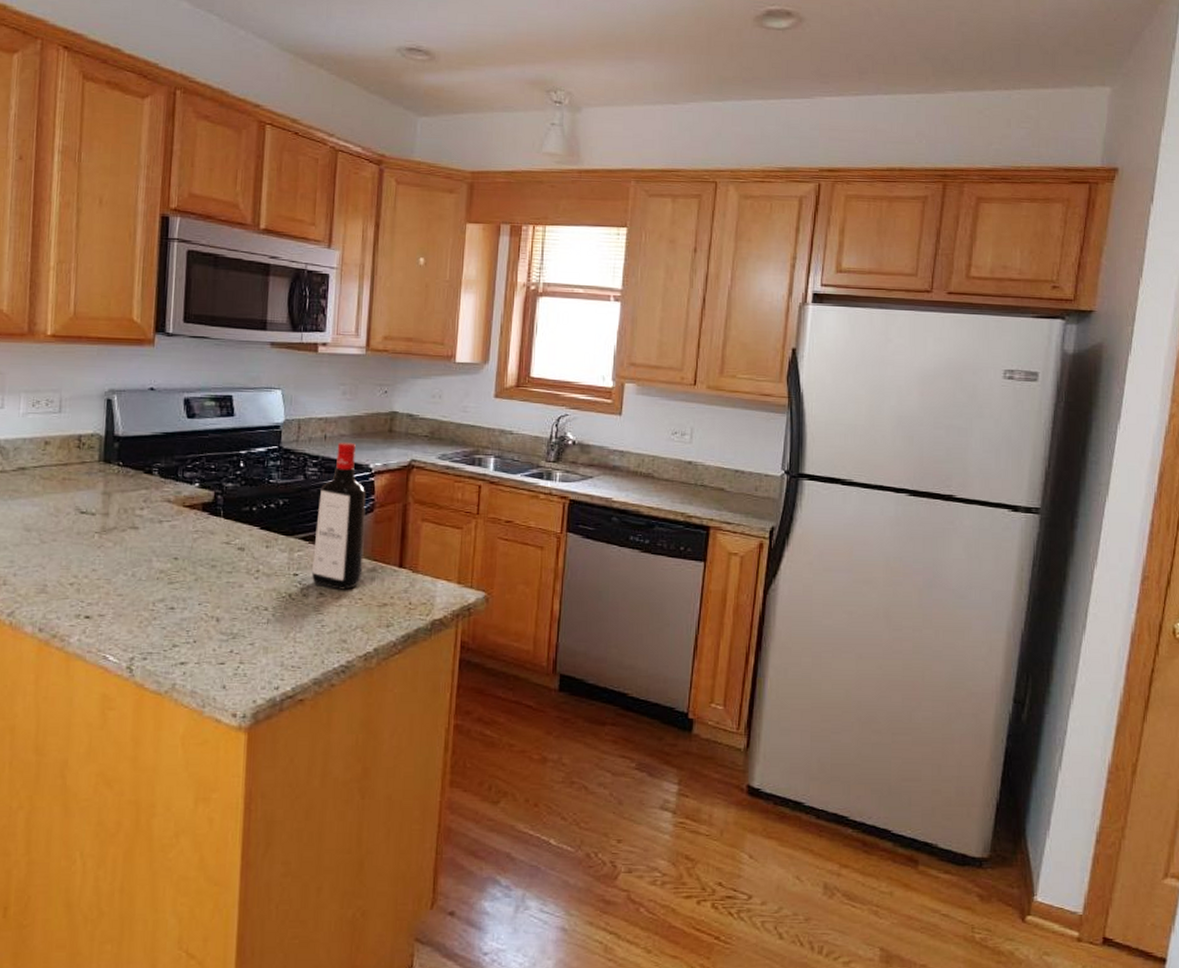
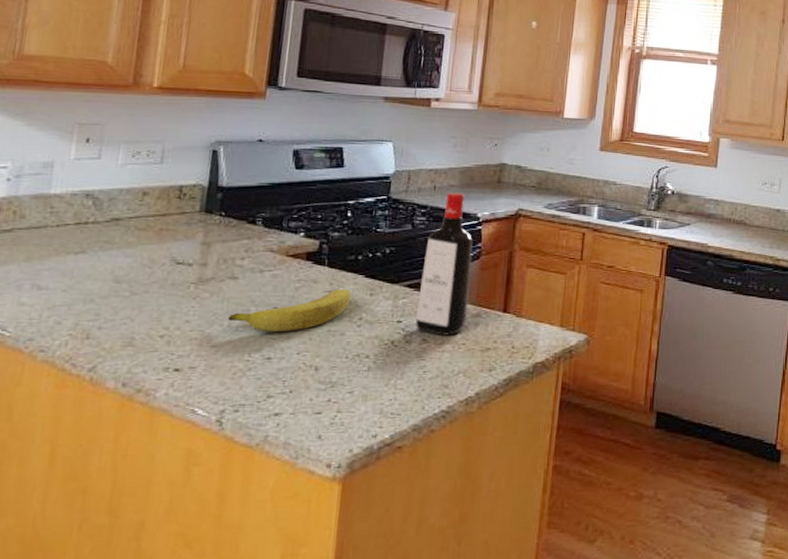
fruit: none [132,541,247,582] -> present [228,289,351,331]

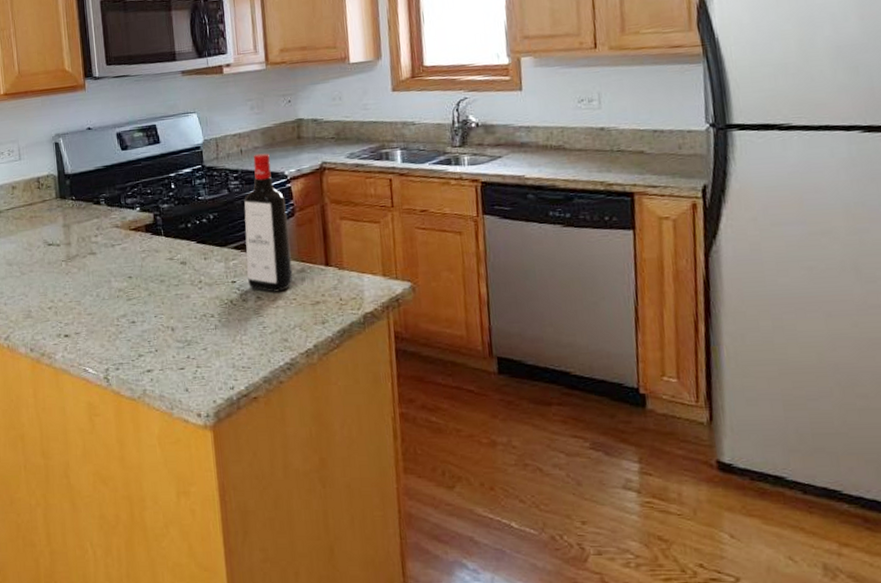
fruit: present [228,289,351,331] -> none [95,255,189,299]

